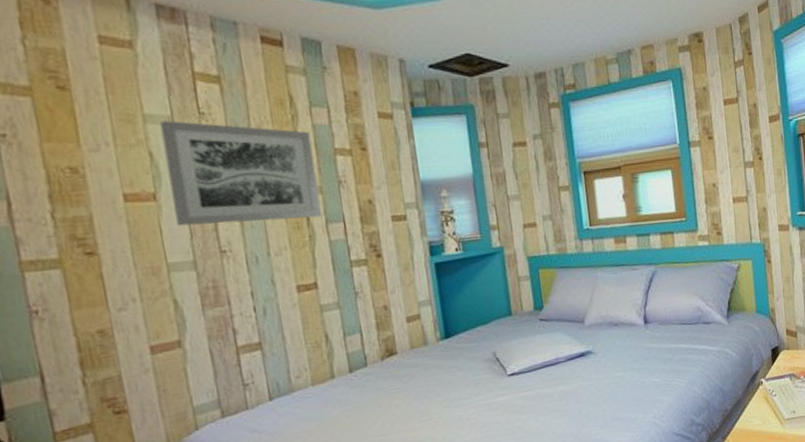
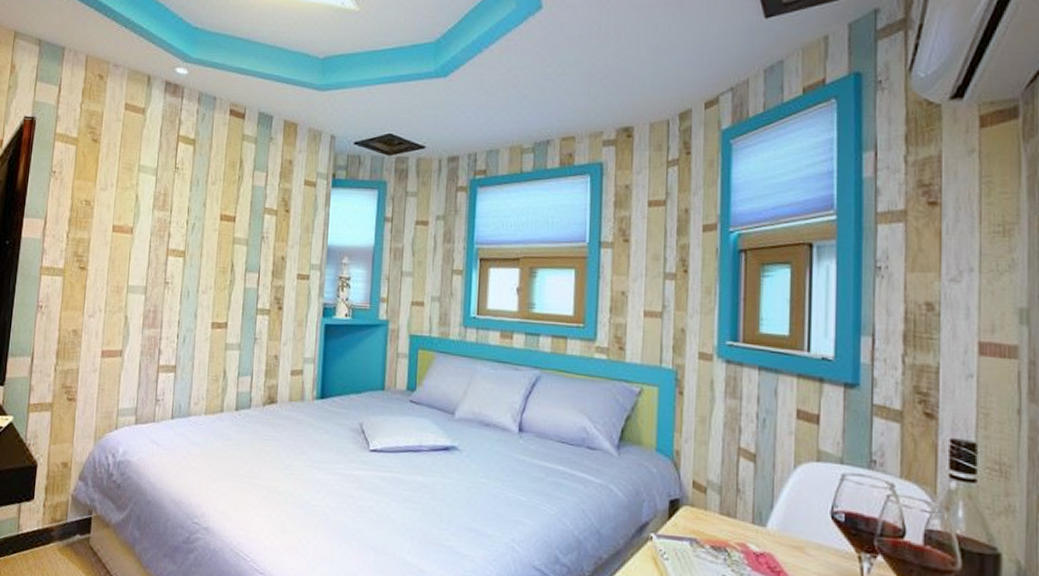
wall art: present [159,120,323,226] -> none [141,171,249,266]

